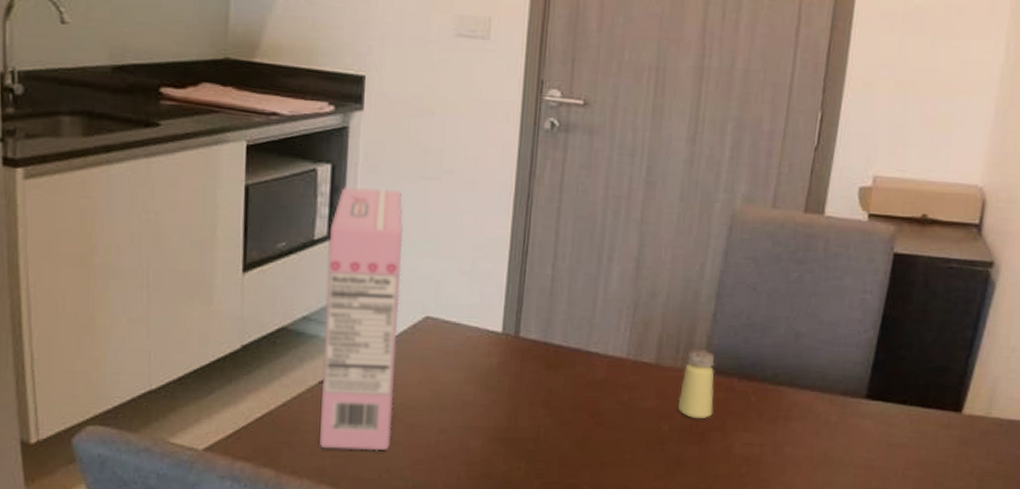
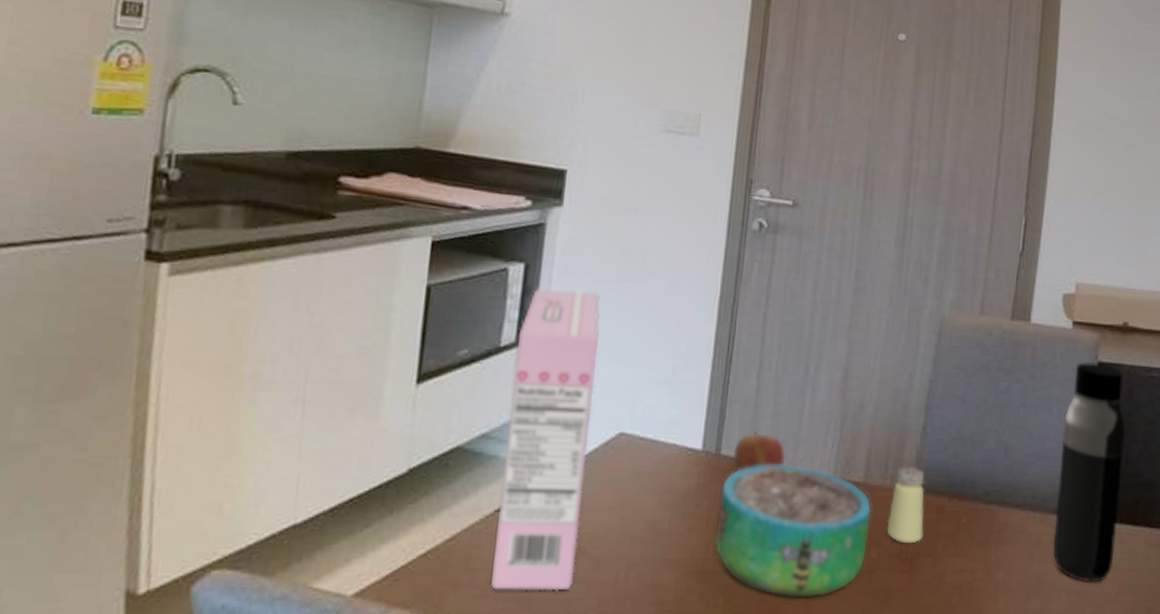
decorative bowl: none [516,346,663,464] -> present [714,464,872,598]
apple: none [531,317,581,352] -> present [733,432,786,472]
water bottle: none [841,253,920,458] -> present [1053,362,1125,582]

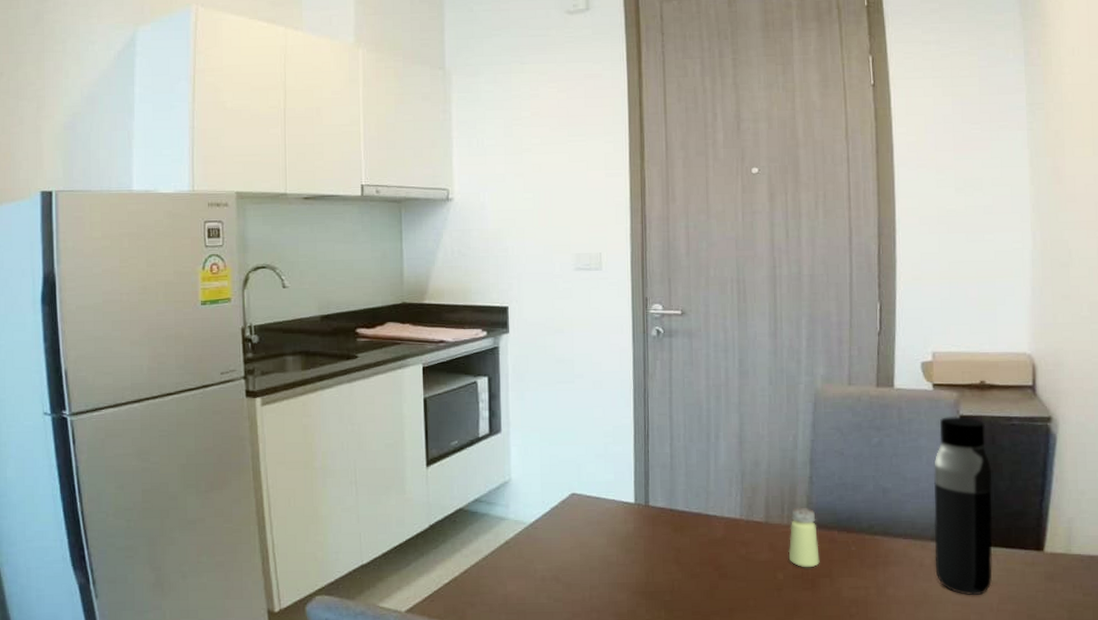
cereal box: present [491,287,600,591] -> none [490,393,553,607]
decorative bowl: present [714,464,872,598] -> none [652,510,775,611]
apple: present [733,432,786,472] -> none [658,488,700,518]

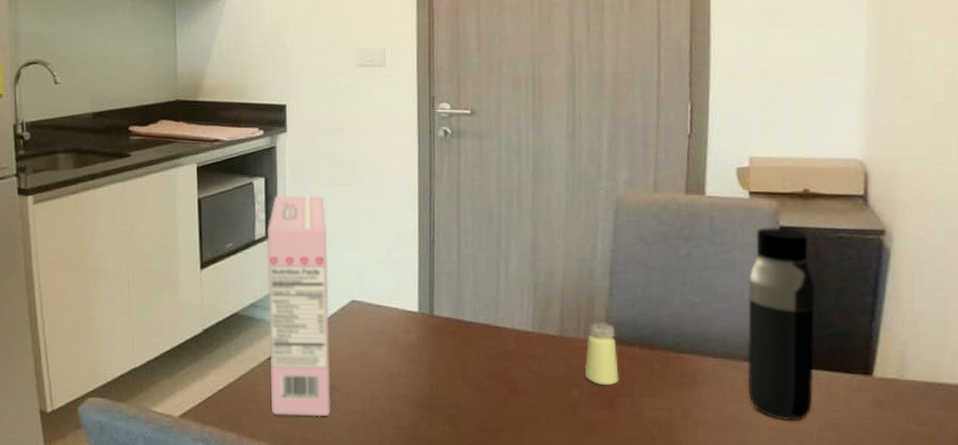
cereal box: none [490,393,553,607] -> present [267,195,331,417]

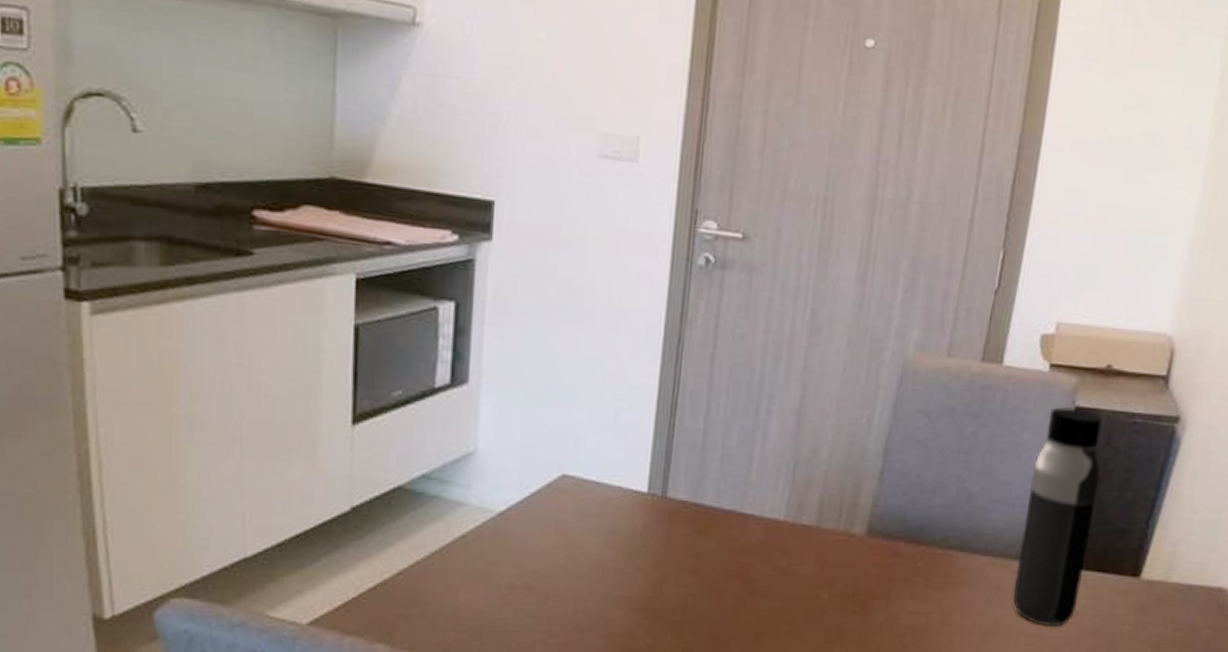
cereal box: present [267,195,331,417] -> none [441,327,538,624]
saltshaker: present [584,321,619,386] -> none [838,509,881,587]

